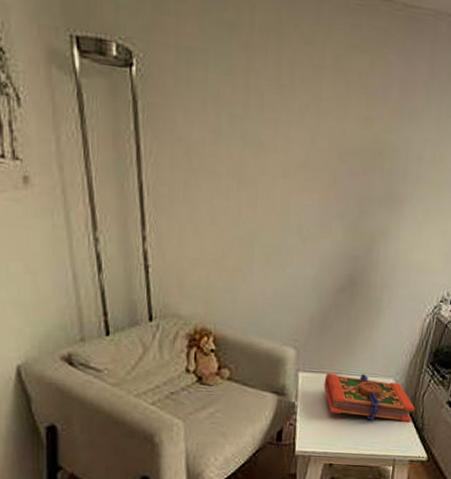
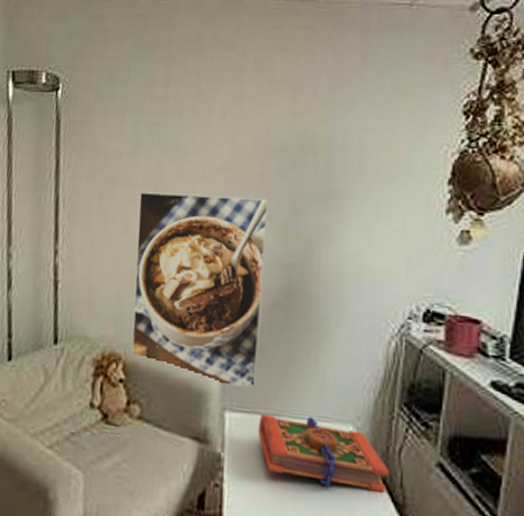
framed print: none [220,184,340,354] -> present [130,191,268,388]

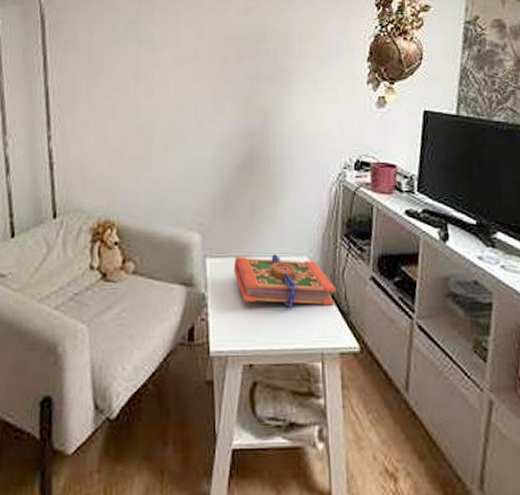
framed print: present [130,191,268,388] -> none [121,80,231,238]

